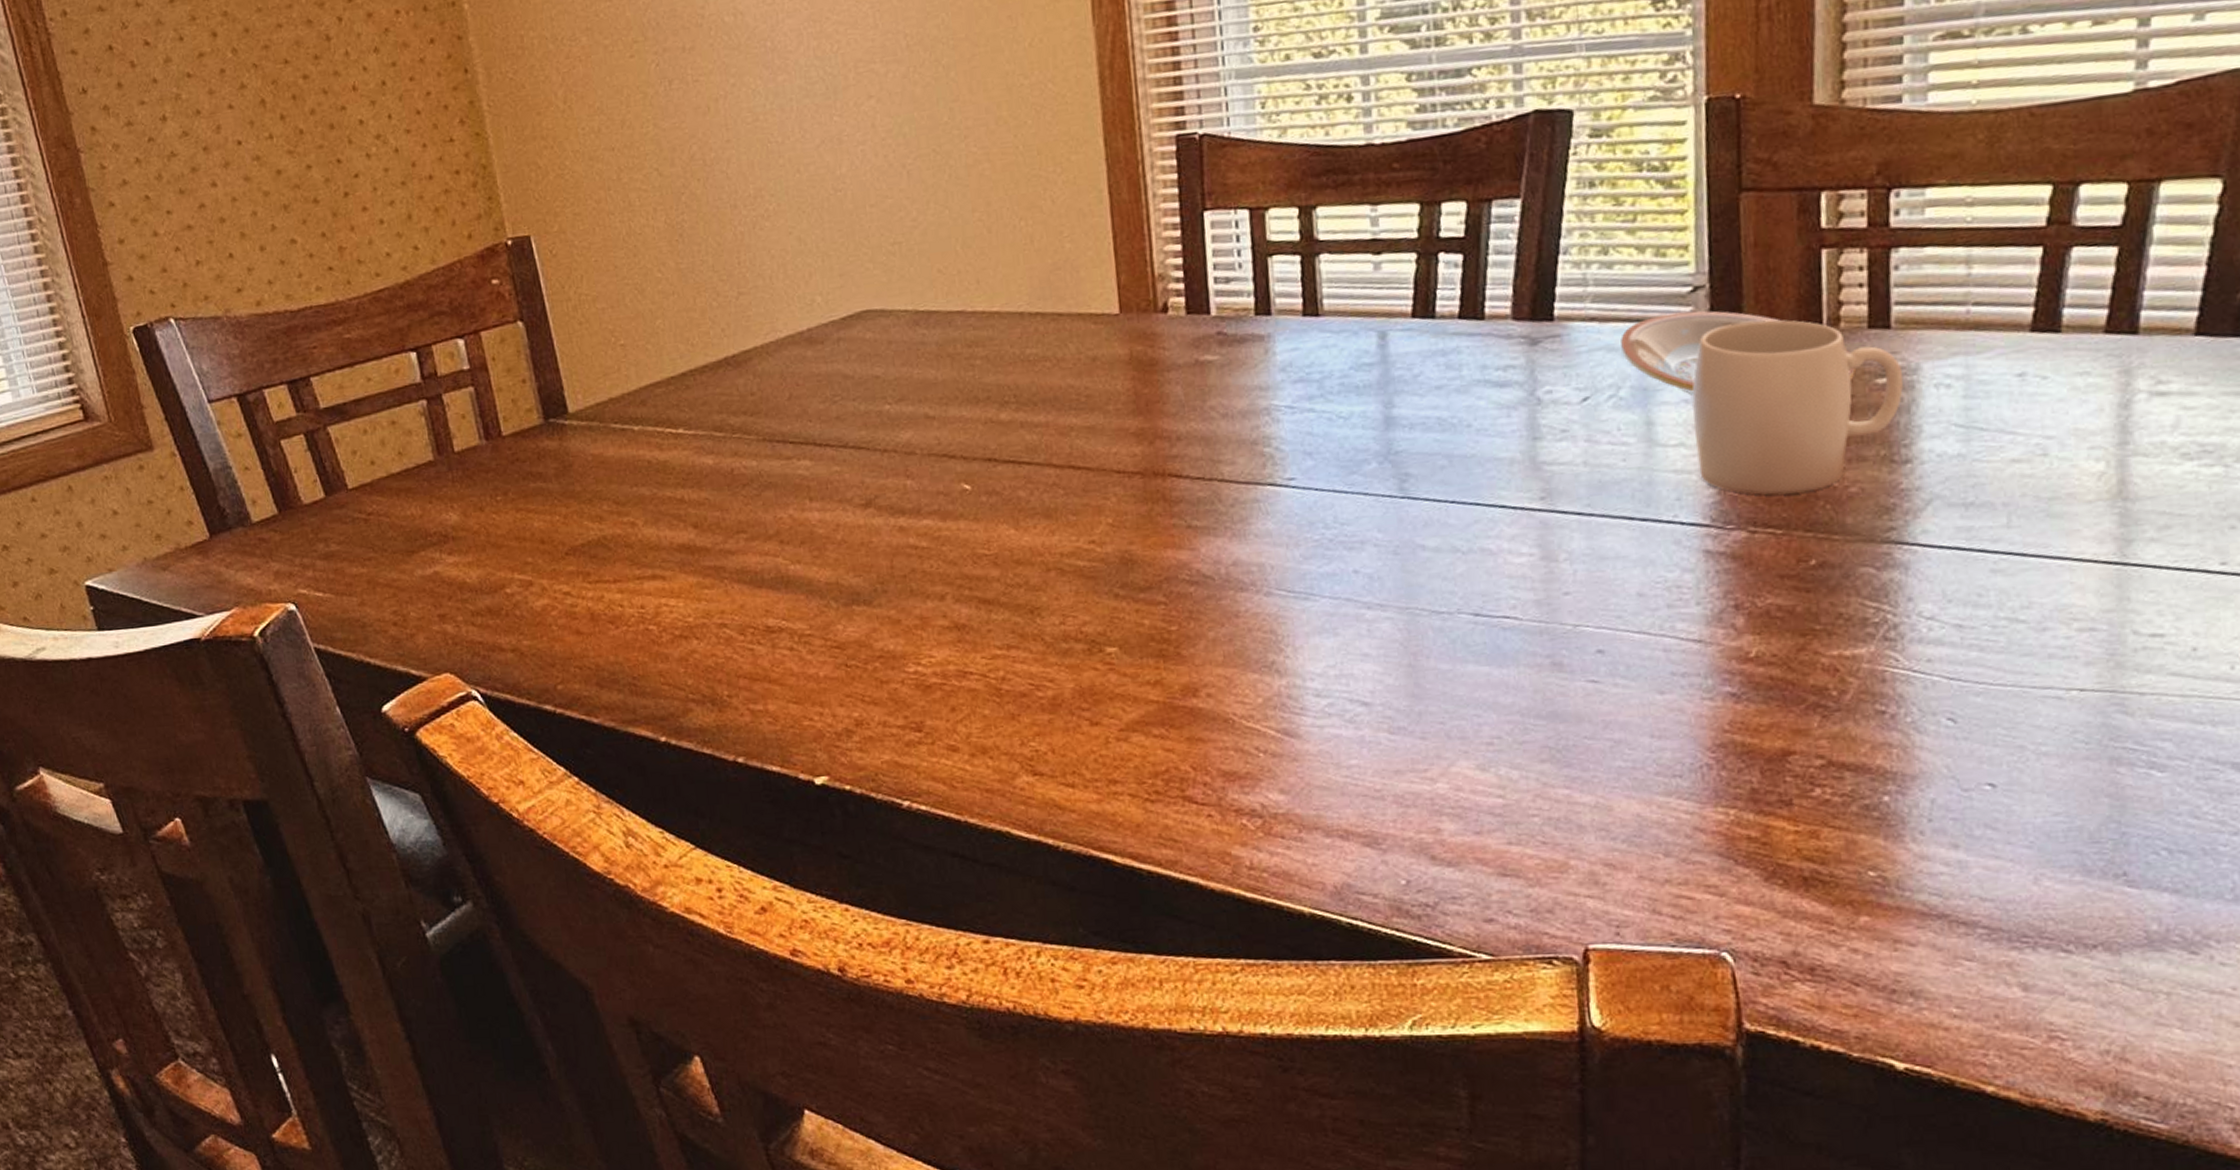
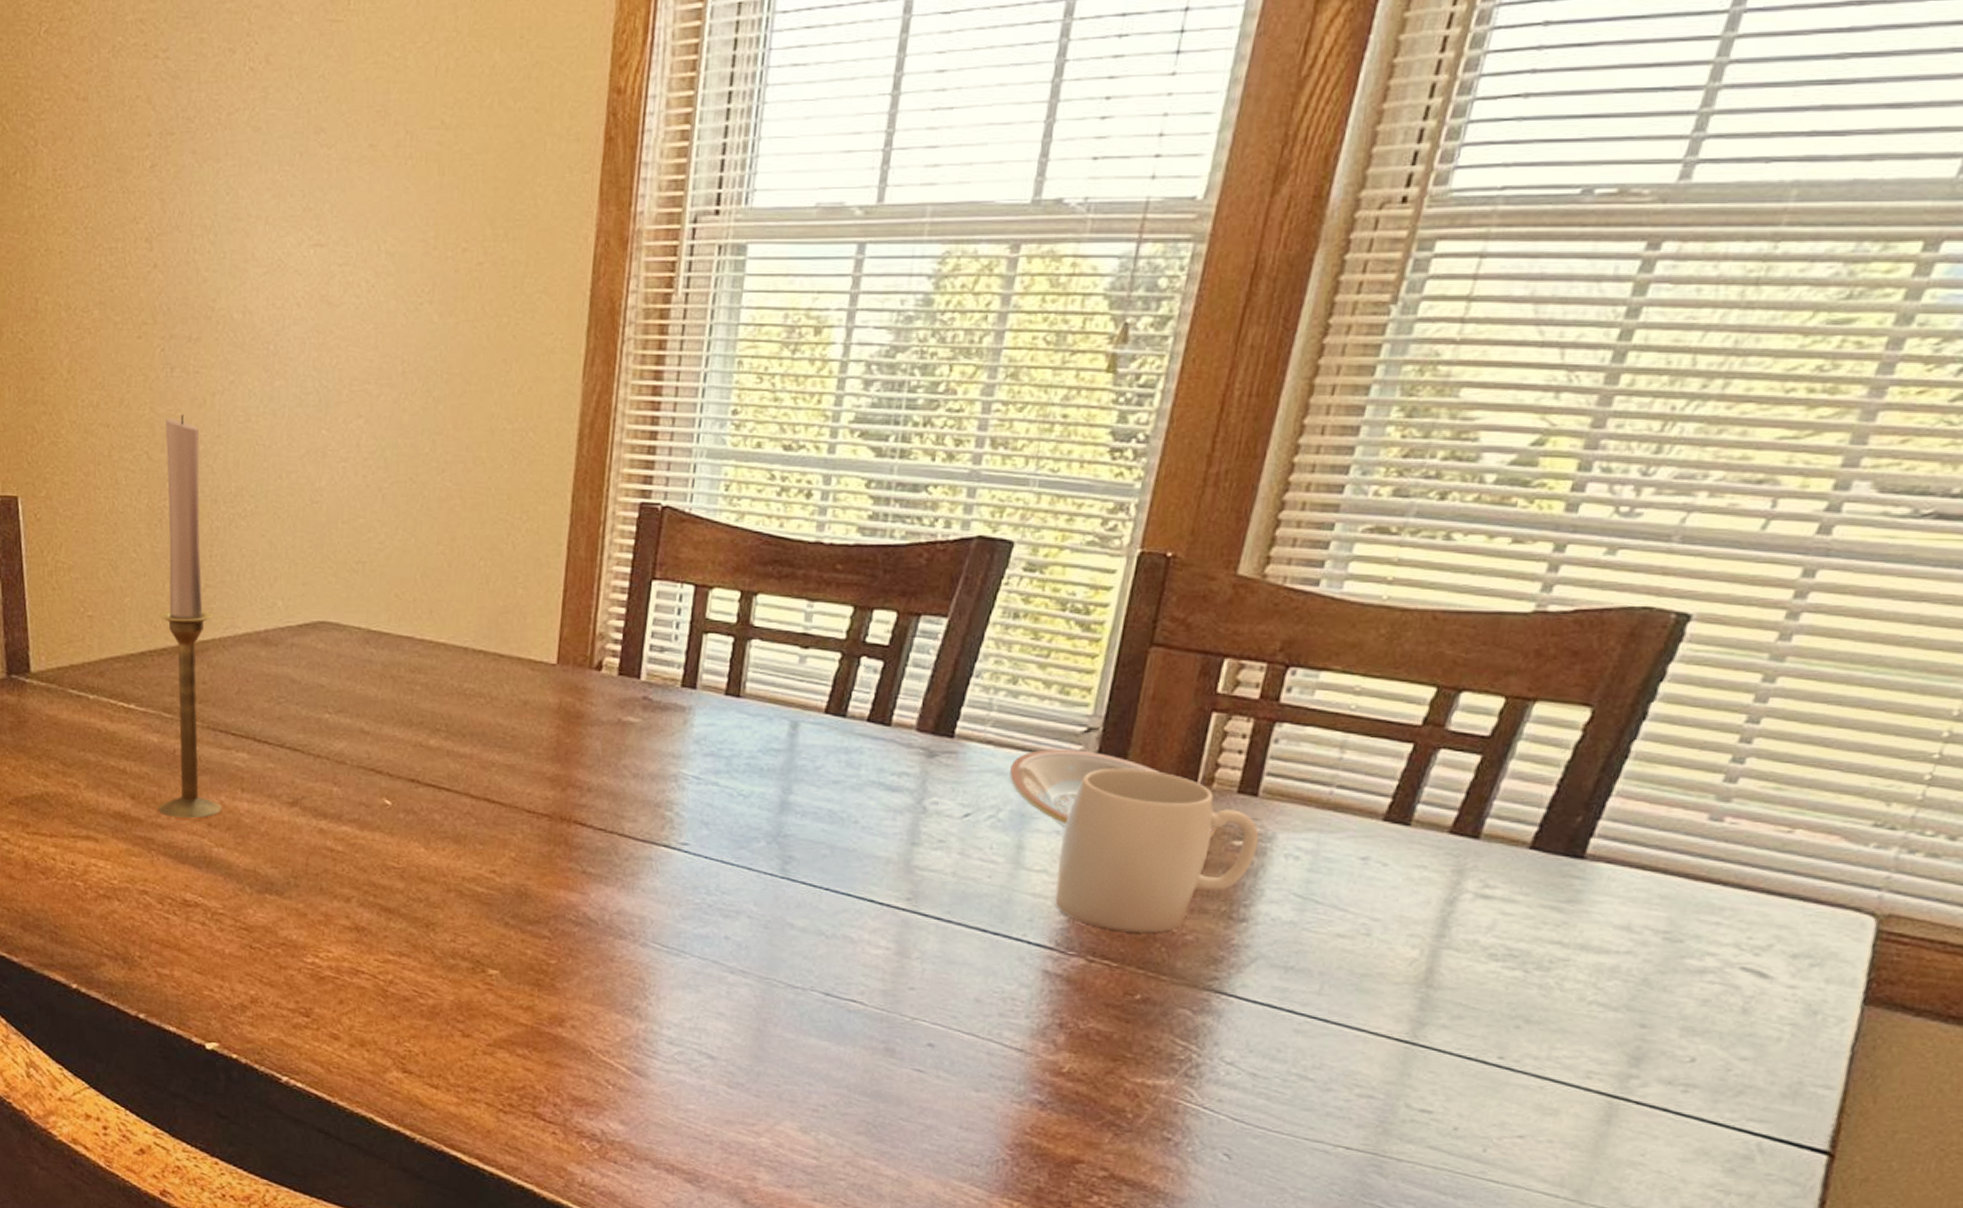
candlestick: none [671,125,793,541] -> present [158,414,223,819]

